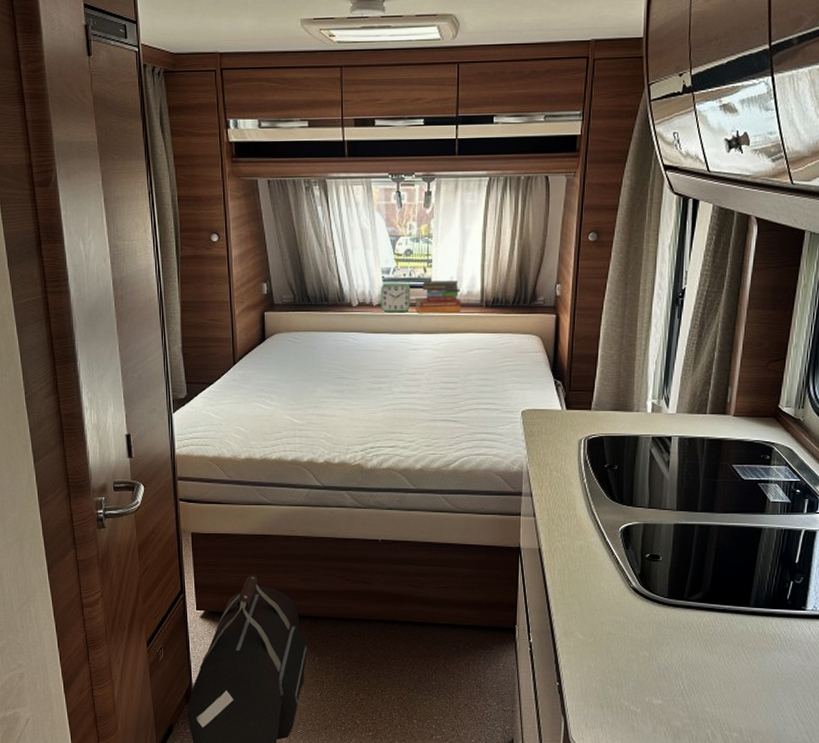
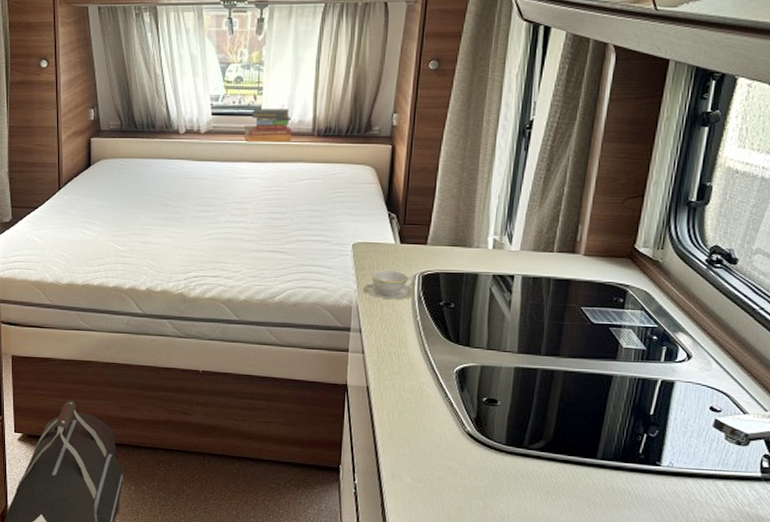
alarm clock: present [381,283,411,312] -> none [209,110,240,140]
teacup: none [533,436,581,464] -> present [363,270,415,300]

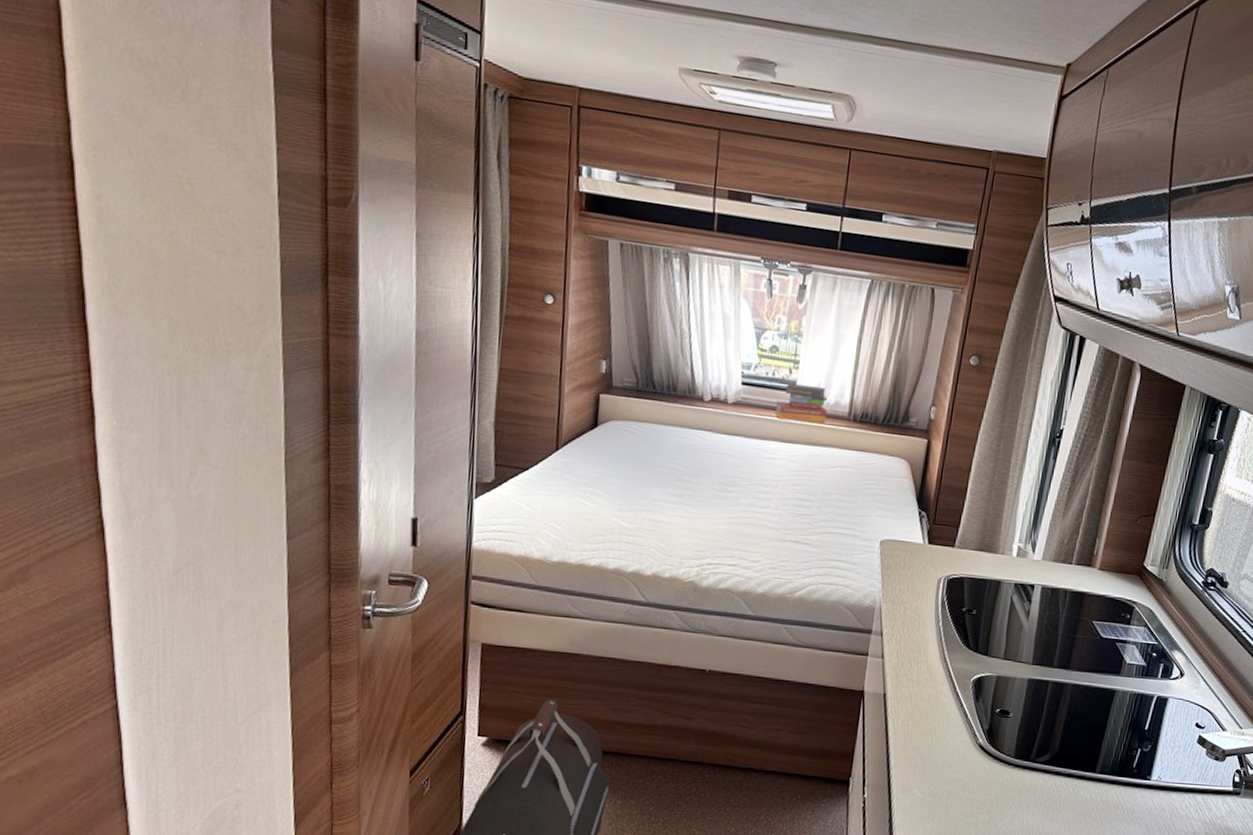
teacup: present [363,270,415,300] -> none [888,571,940,604]

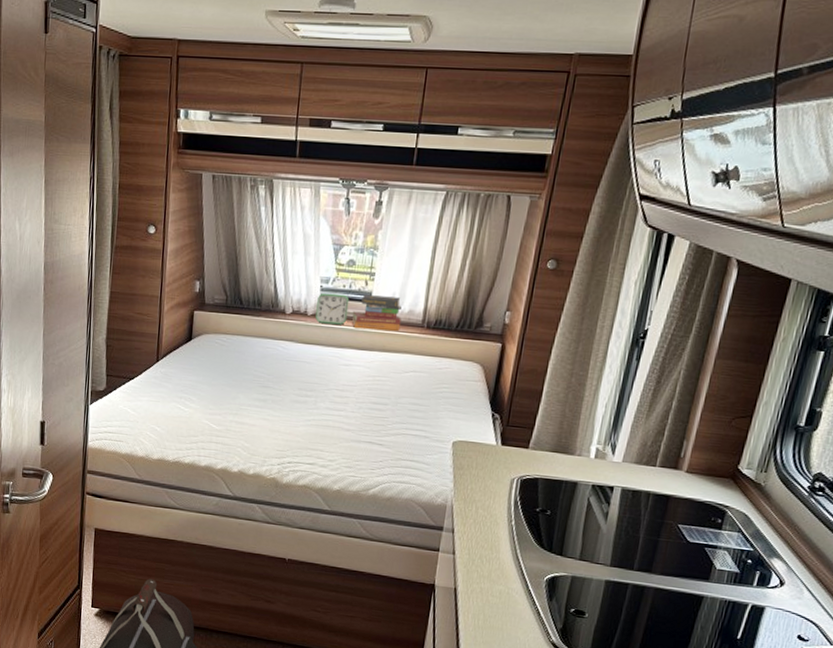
alarm clock: none [736,379,773,415] -> present [315,293,350,325]

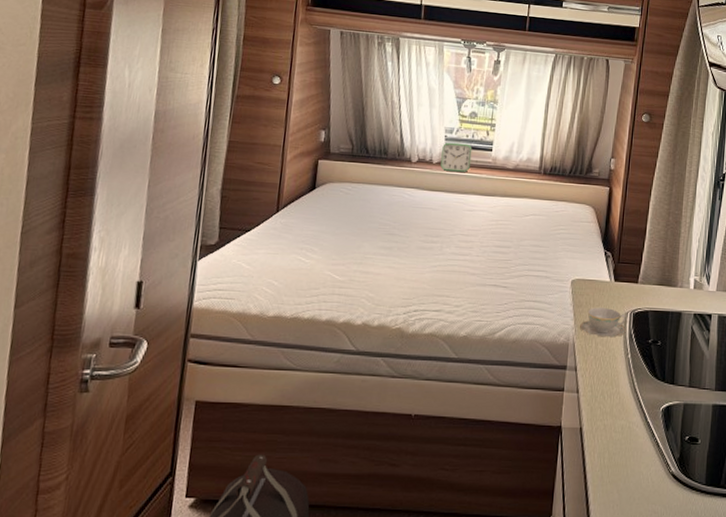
books: present [351,294,402,331] -> none [475,144,521,178]
teacup: none [460,471,513,503] -> present [580,307,627,338]

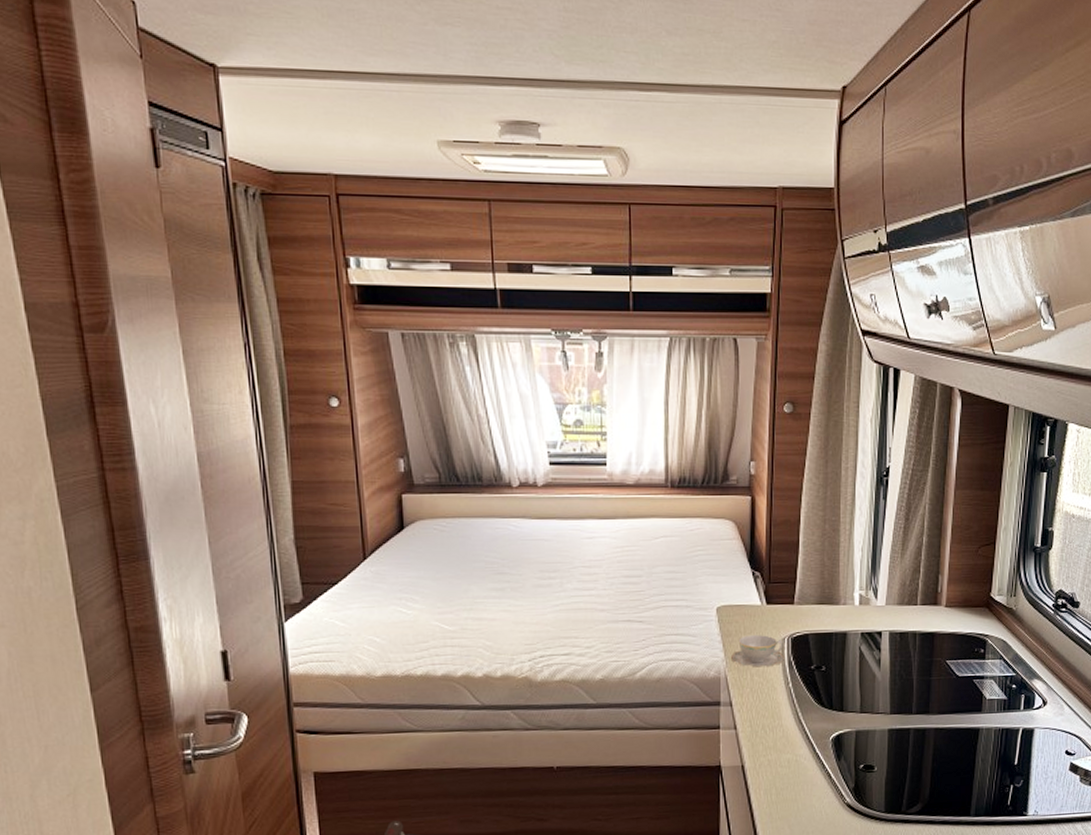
alarm clock: present [440,142,473,172] -> none [546,459,583,494]

